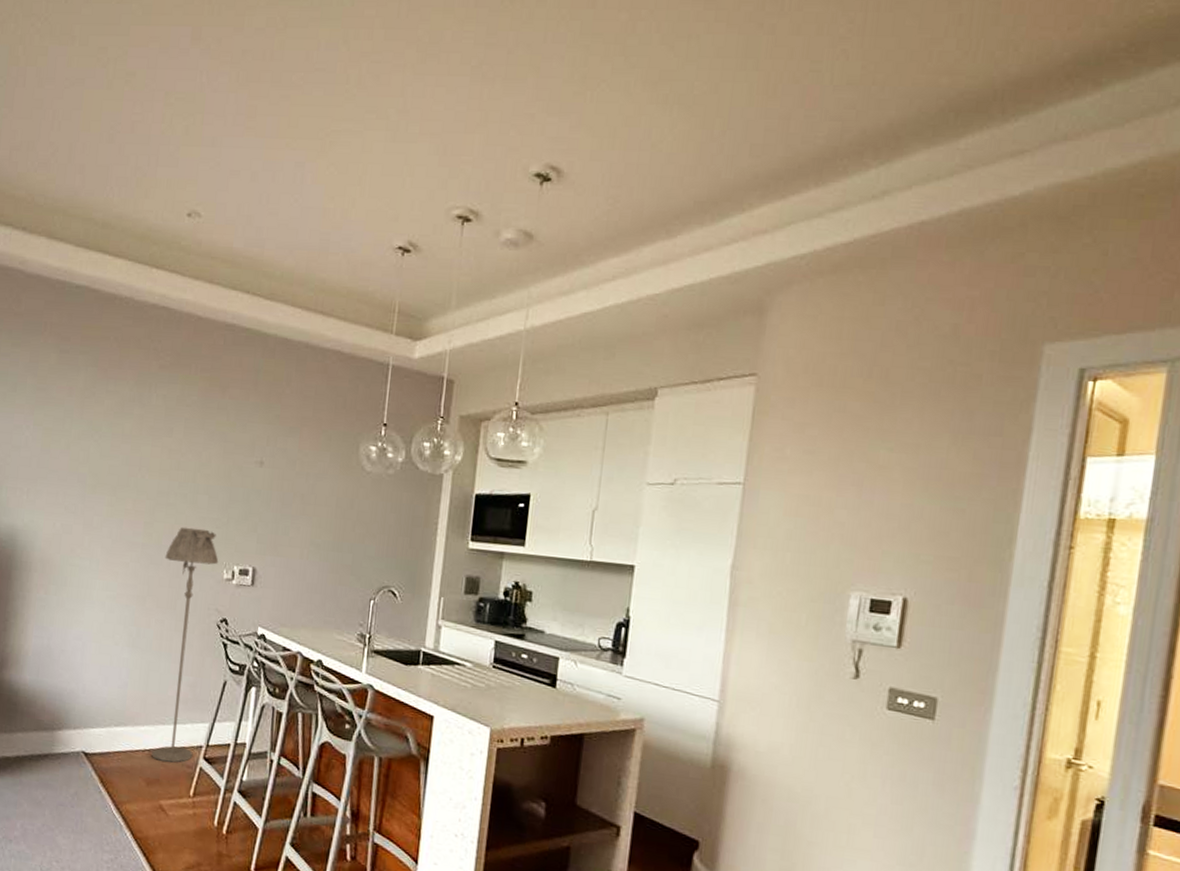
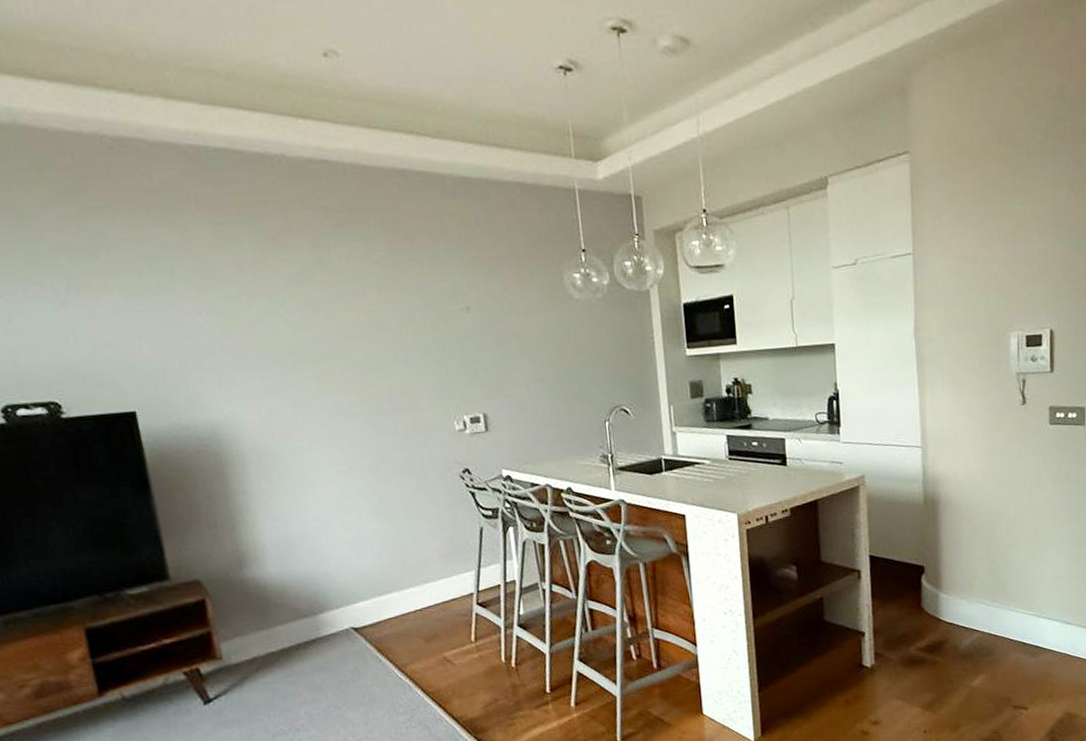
floor lamp: present [152,526,219,763] -> none [389,385,466,617]

